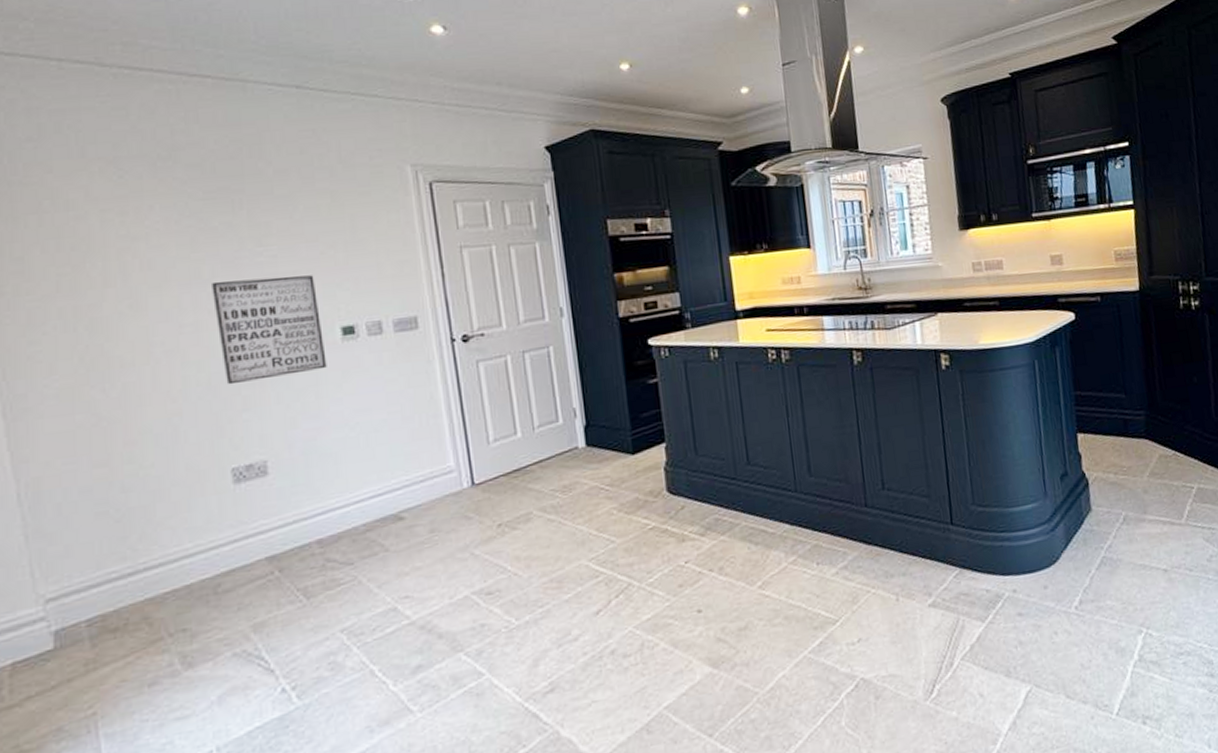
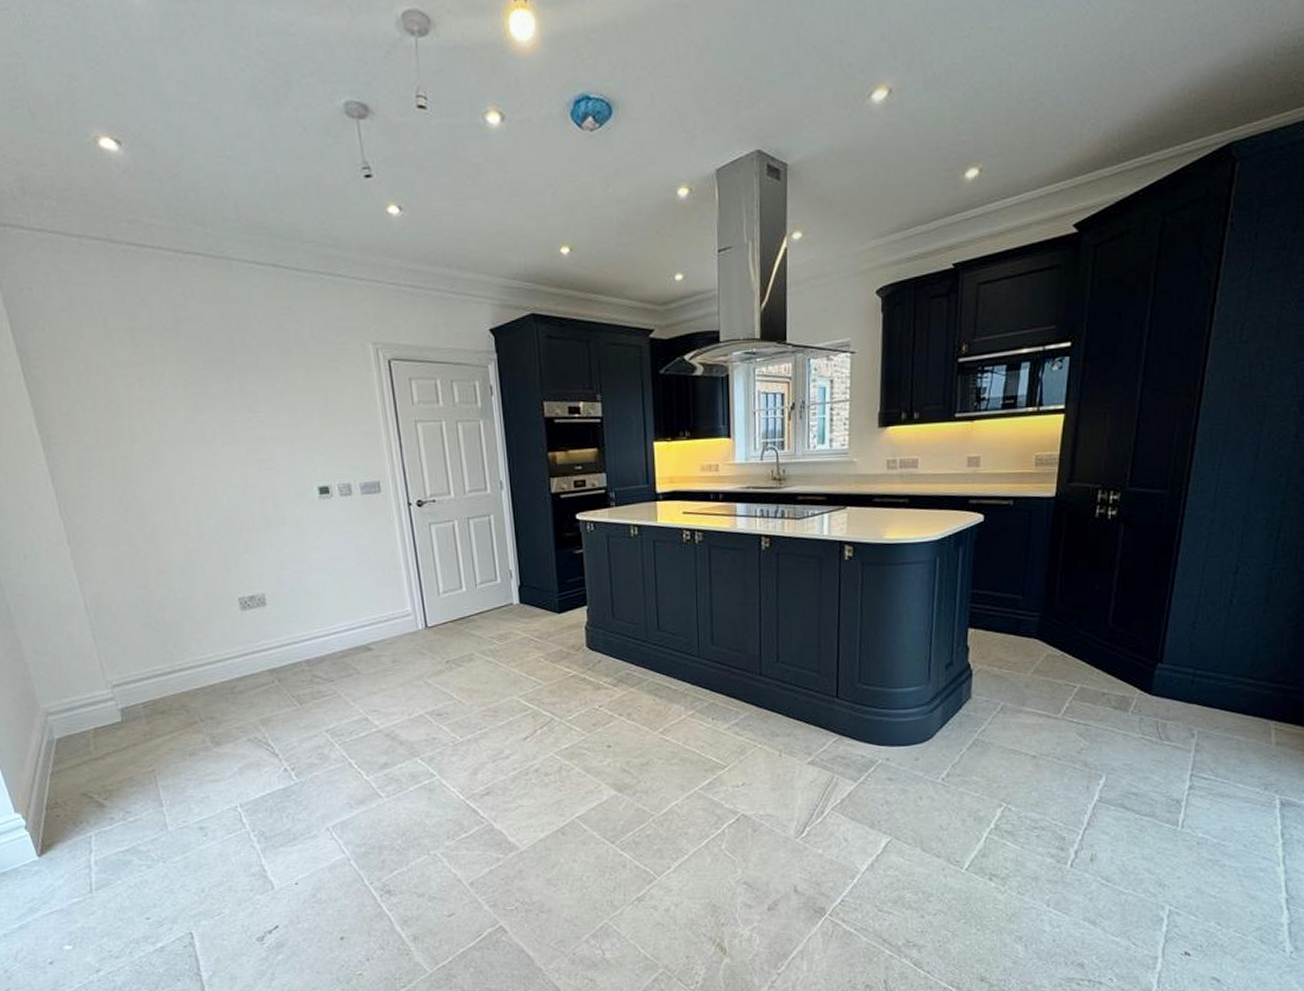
wall art: present [210,275,327,385] -> none [213,440,308,530]

